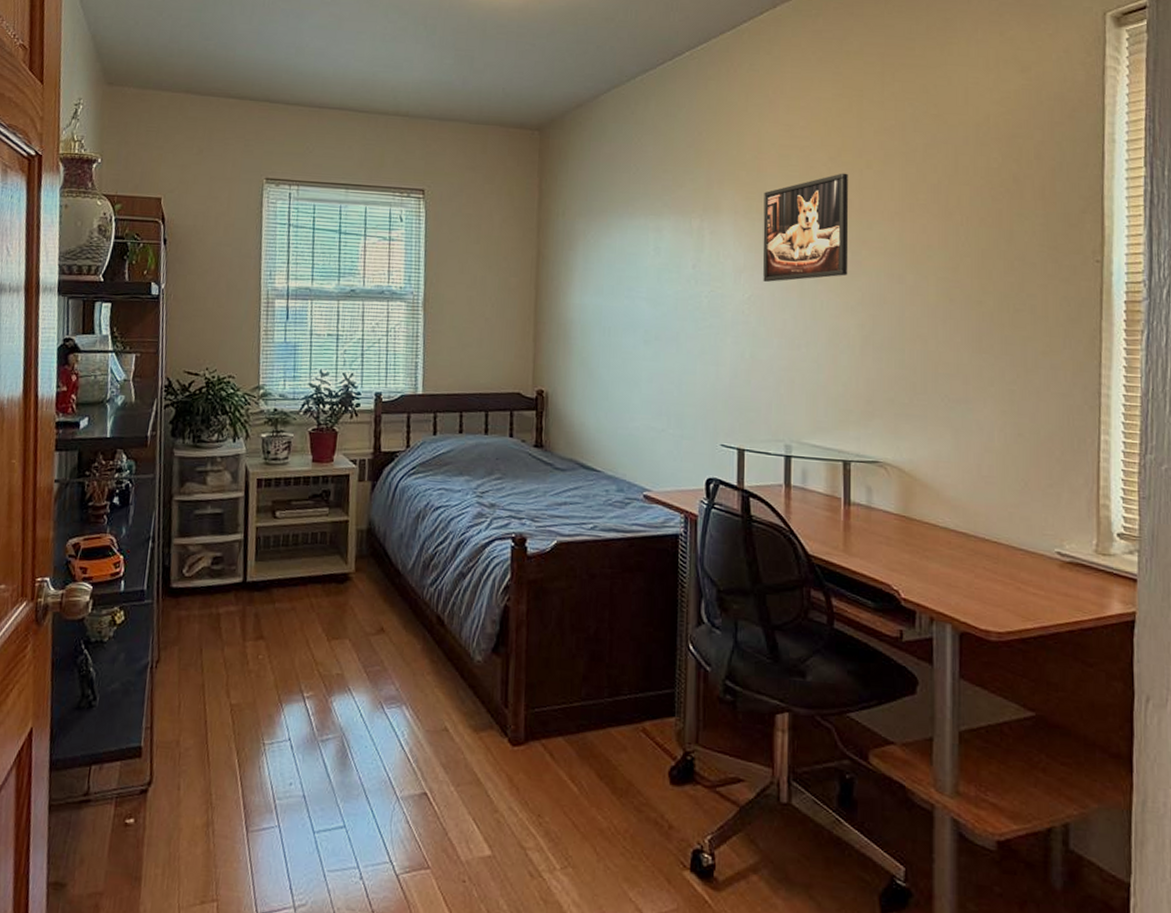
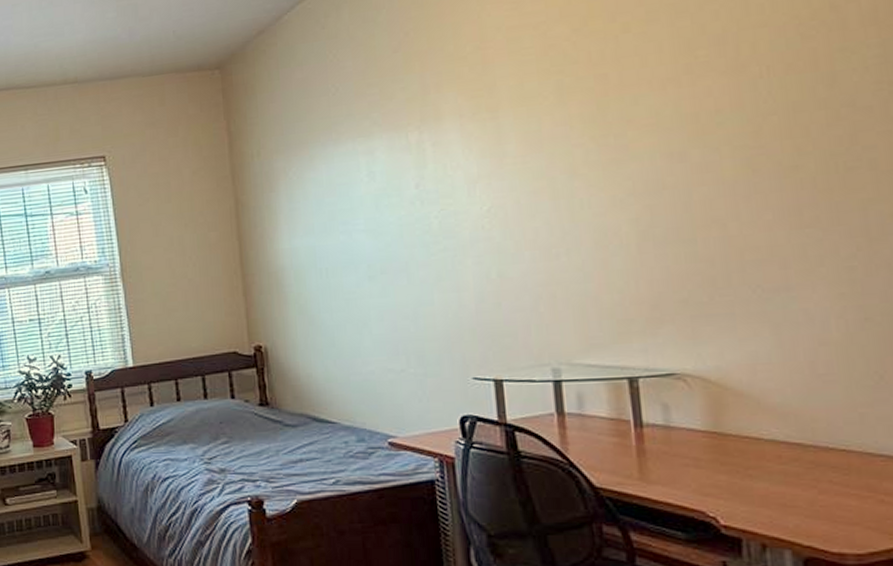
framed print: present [762,173,849,282] -> none [493,43,612,189]

